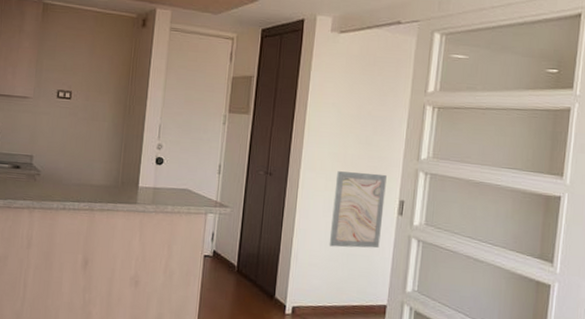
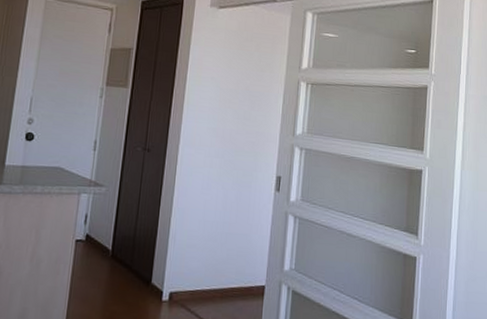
wall art: present [329,171,387,249] -> none [207,147,264,227]

